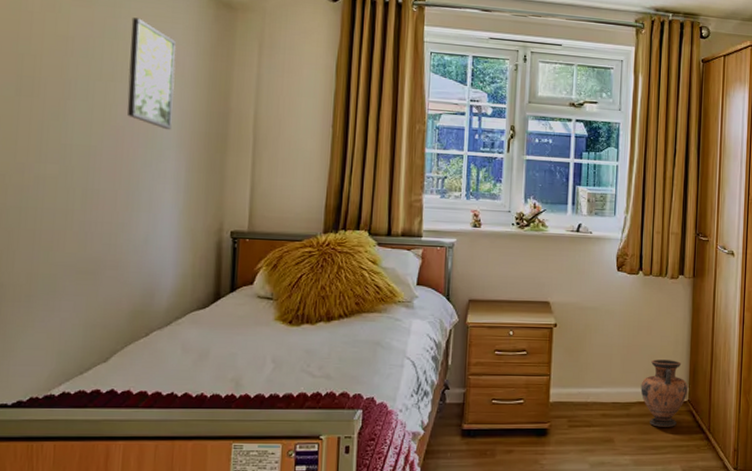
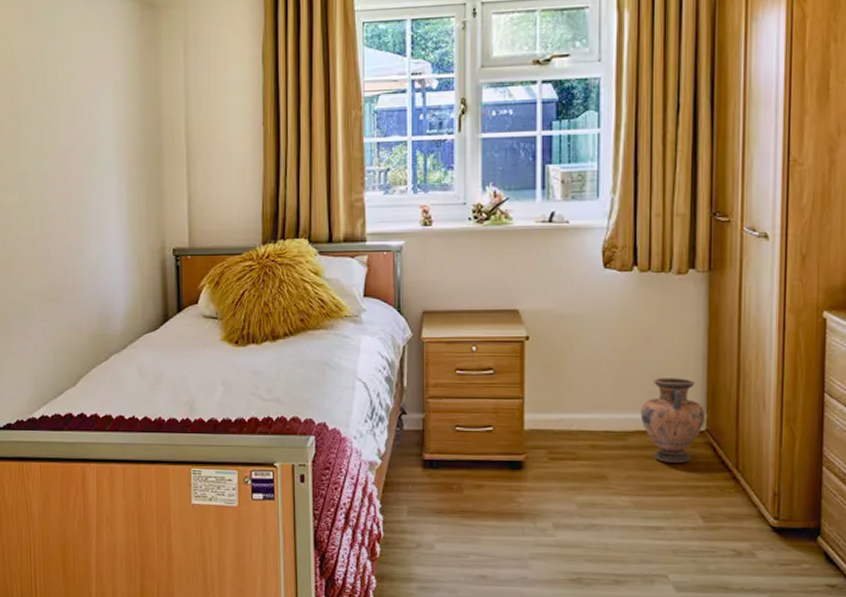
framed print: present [126,17,176,130] -> none [66,33,110,148]

